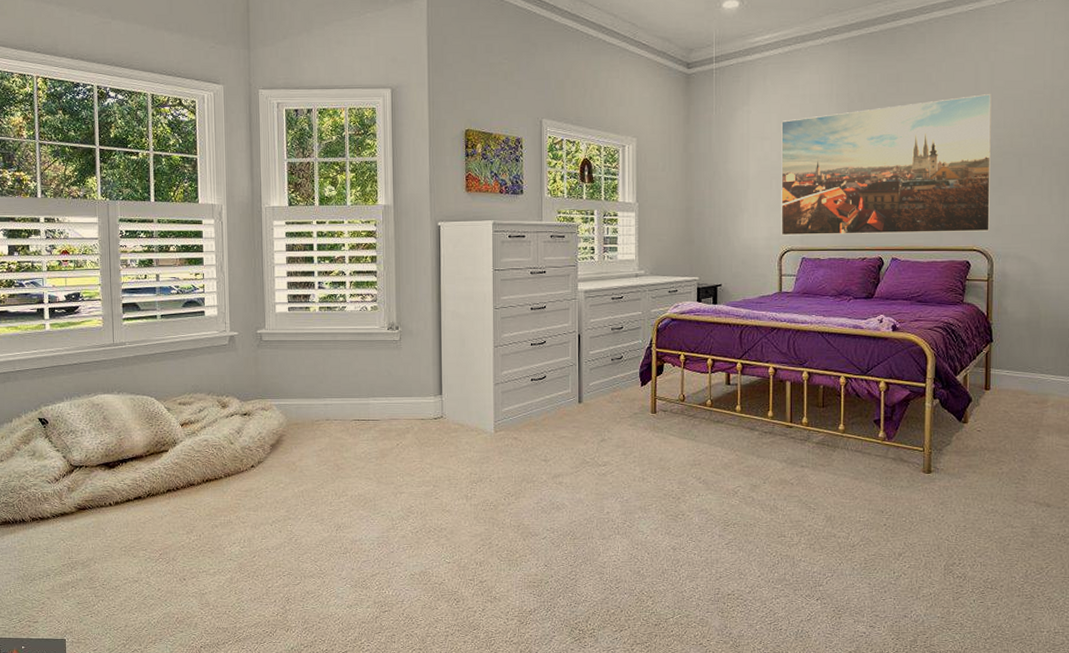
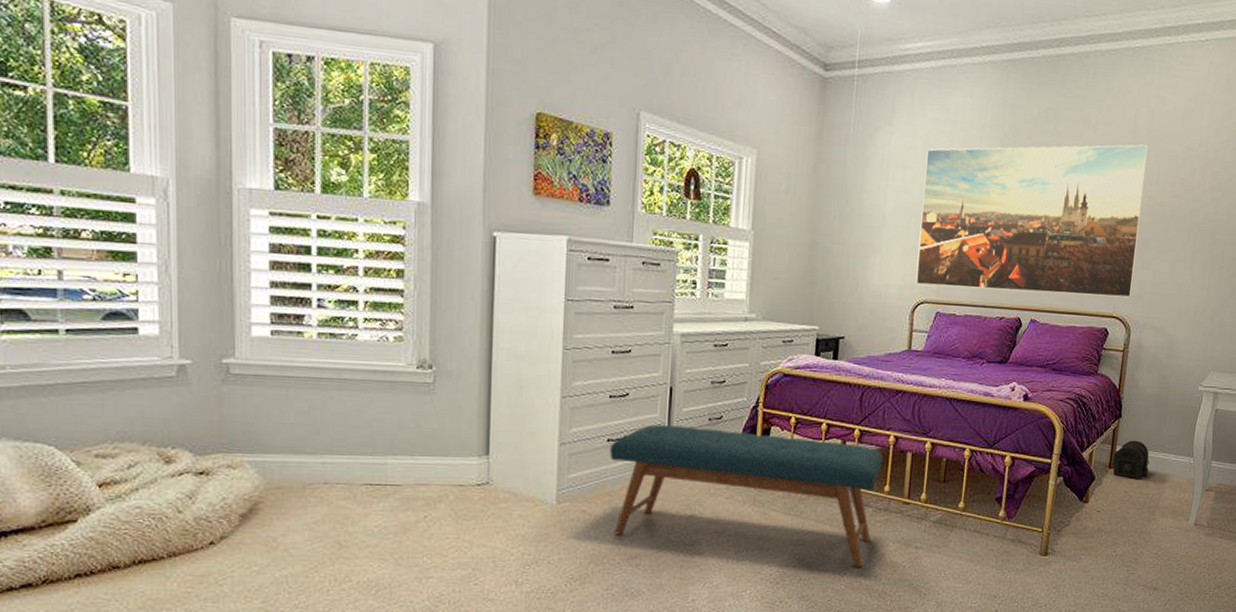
bench: none [534,366,765,485] -> present [610,425,884,568]
treasure chest: none [987,363,1027,399] -> present [1112,440,1149,479]

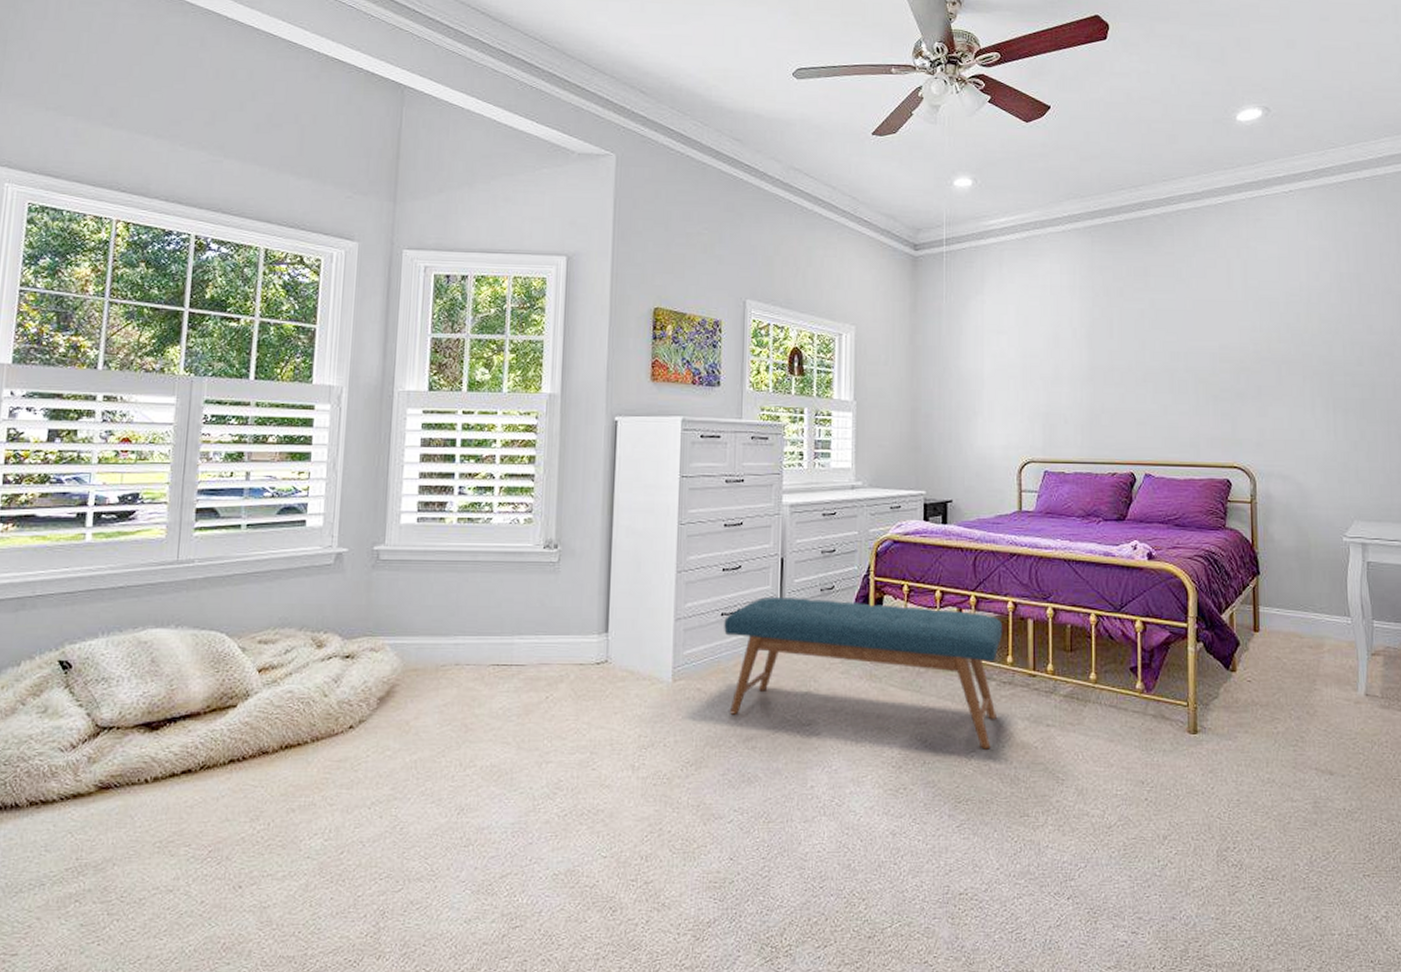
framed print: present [915,144,1148,298] -> none [1019,294,1250,447]
treasure chest: present [1112,440,1149,479] -> none [1255,599,1300,643]

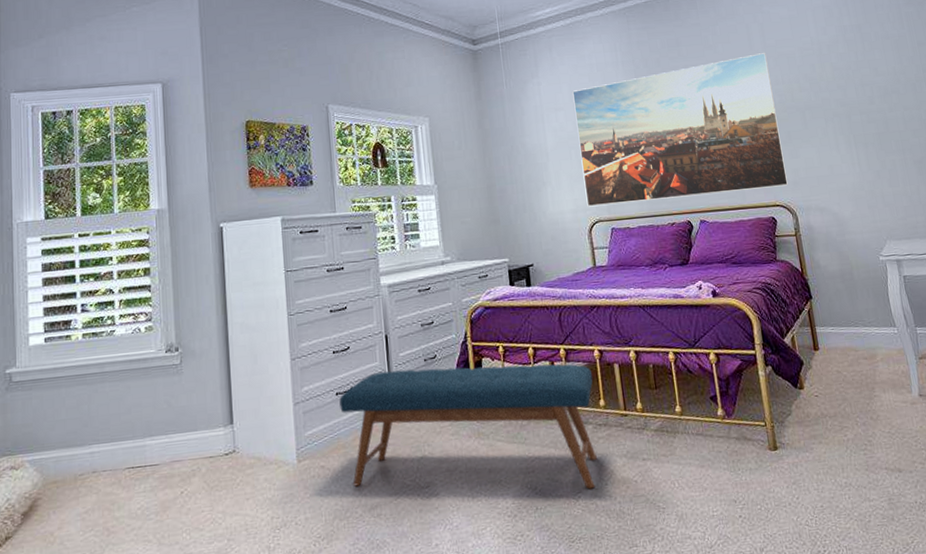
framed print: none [1019,294,1250,447] -> present [572,53,788,207]

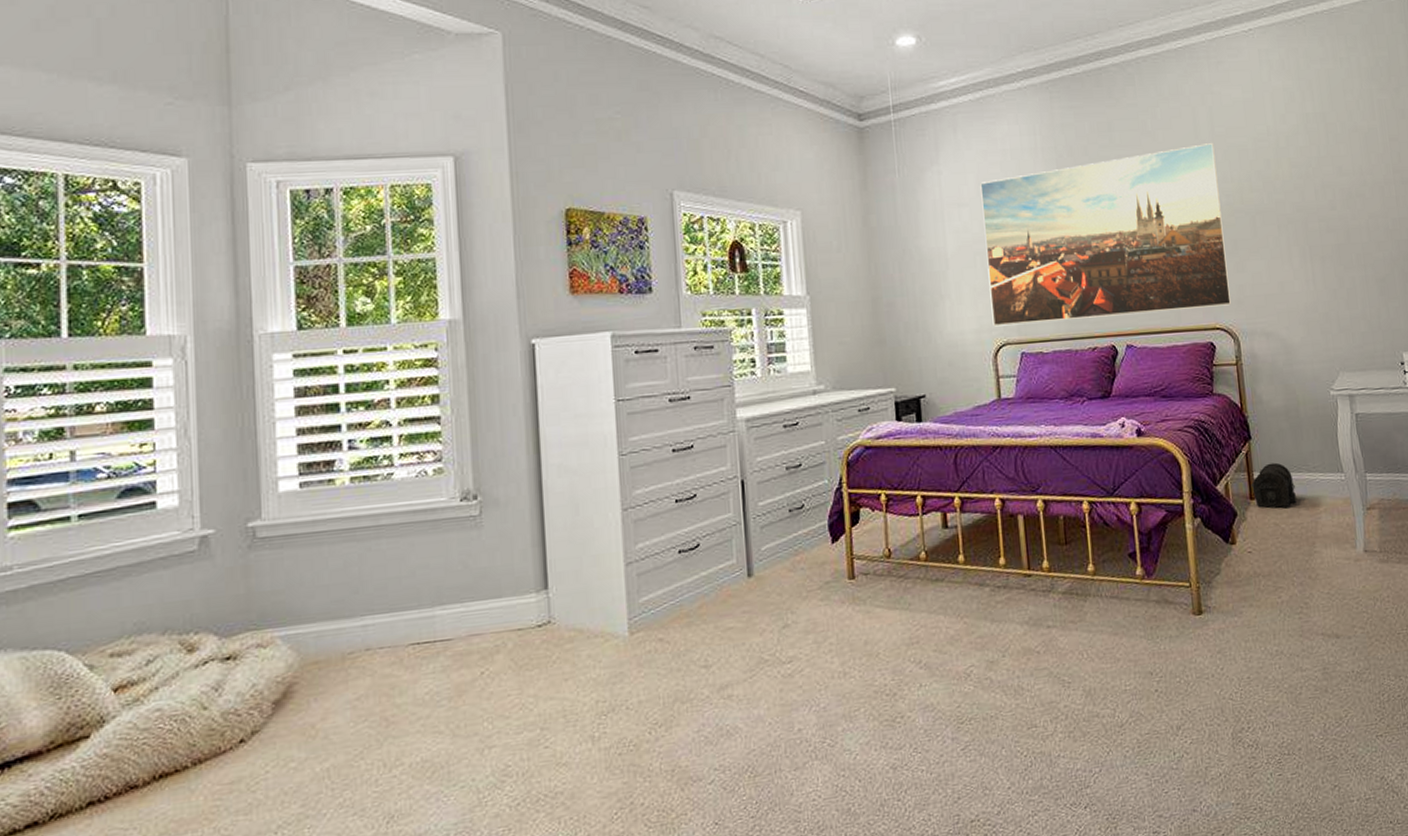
bench: present [339,364,597,489] -> none [683,515,994,663]
treasure chest: none [814,318,856,358] -> present [1250,462,1297,508]

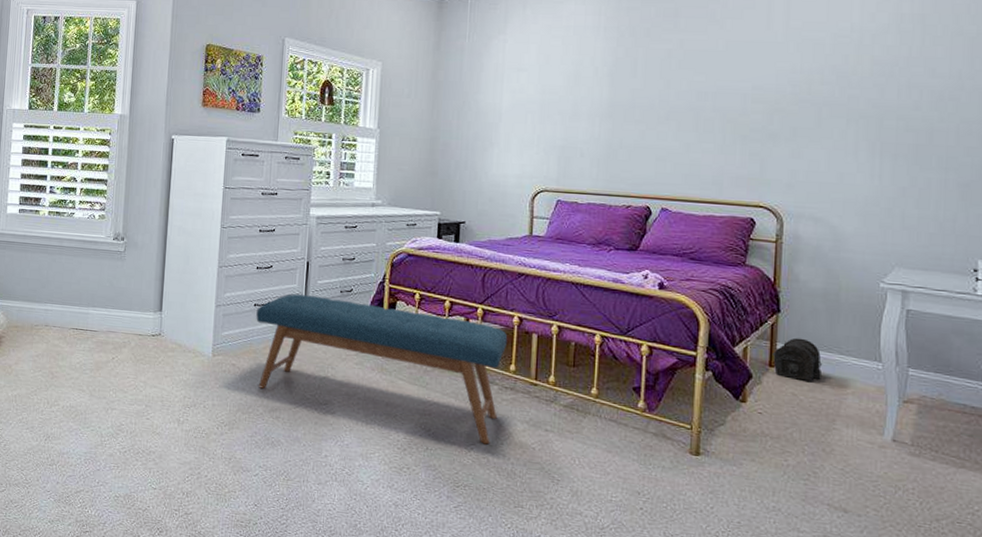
bench: none [683,515,994,663] -> present [256,294,508,445]
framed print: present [980,143,1231,327] -> none [534,35,787,187]

